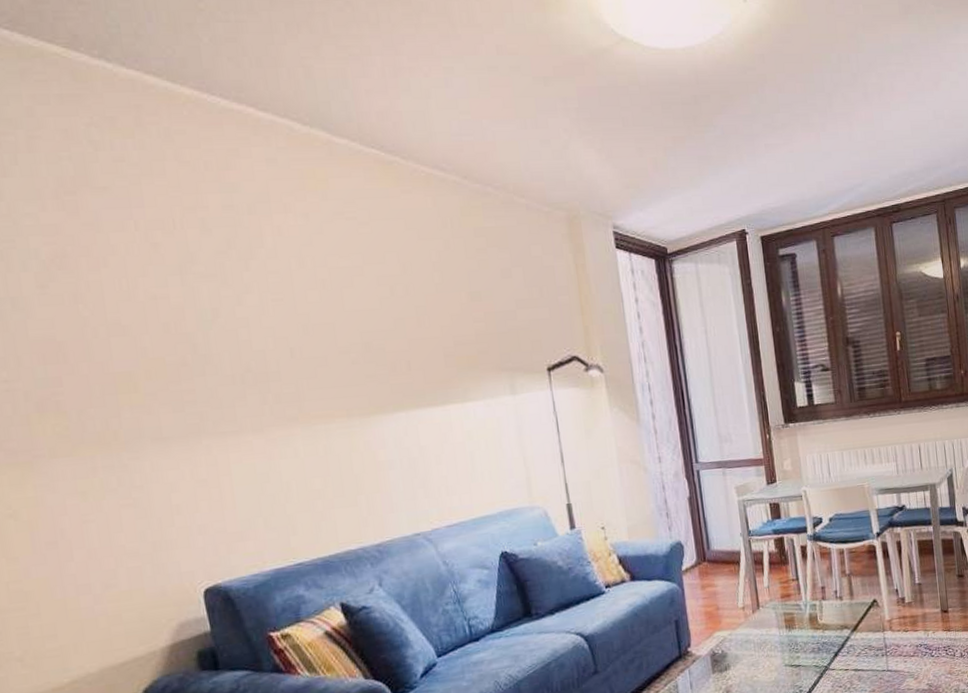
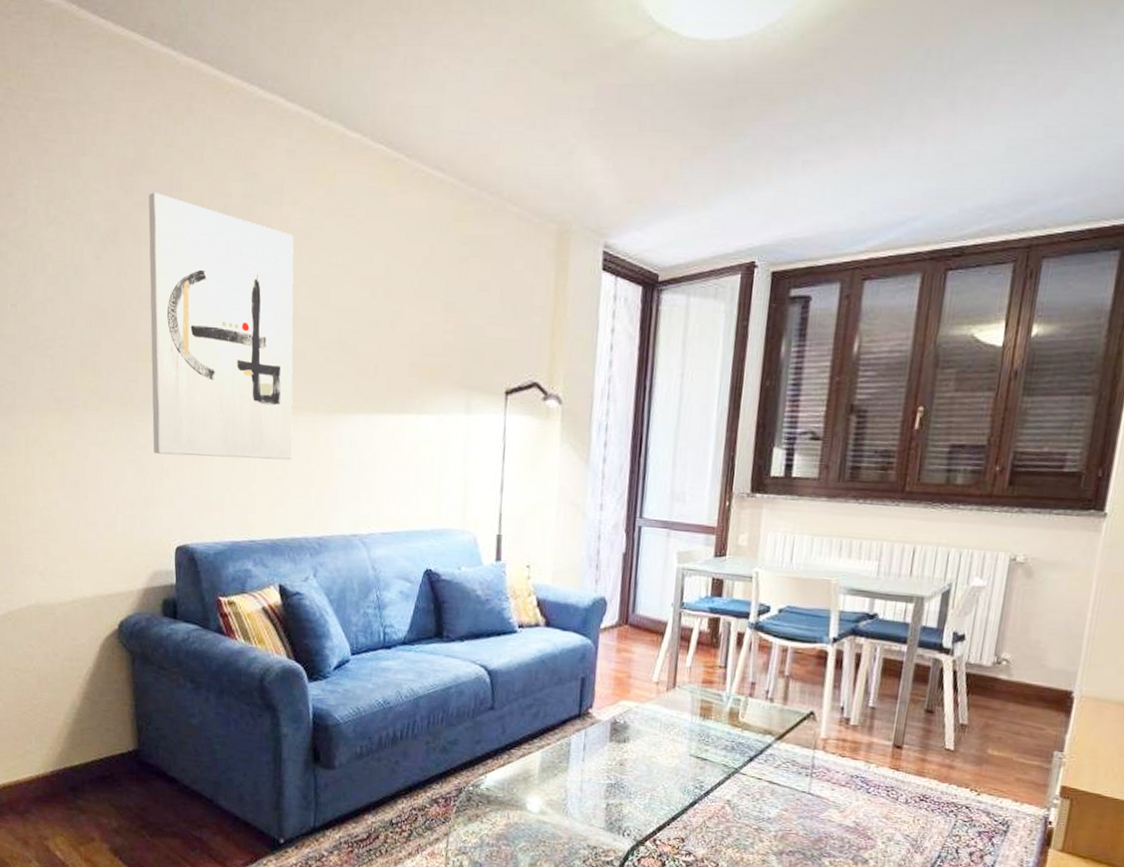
wall art: none [101,211,331,492] -> present [148,193,294,460]

